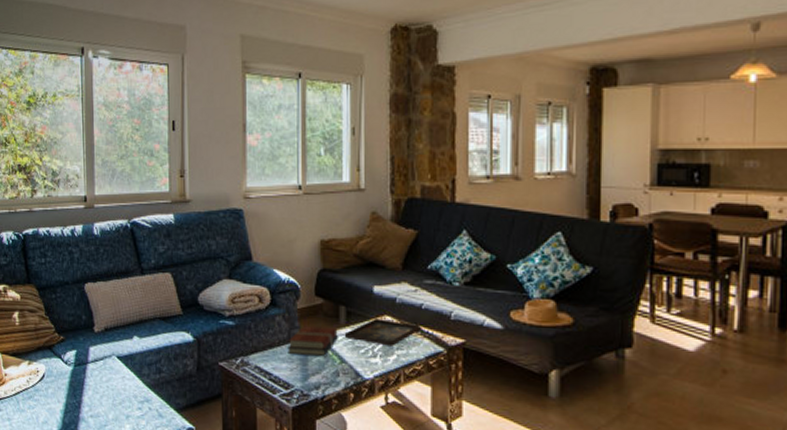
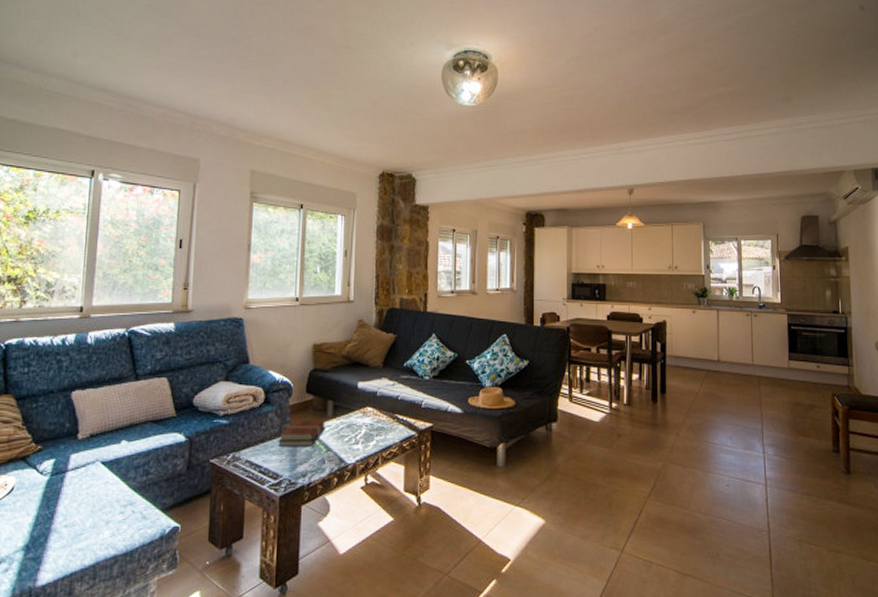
decorative tray: present [344,319,421,348] -> none [331,410,397,435]

